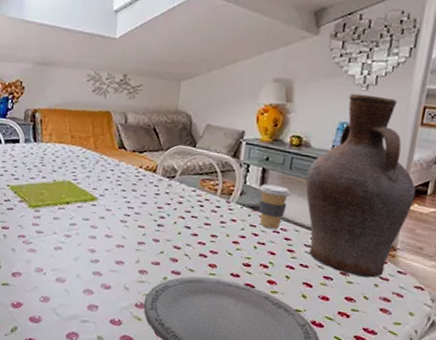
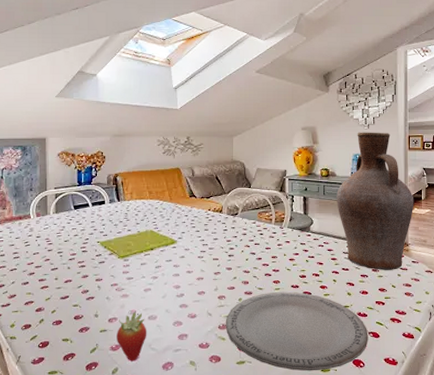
fruit: none [18,270,53,324] -> present [117,311,147,361]
coffee cup: present [258,183,291,229] -> none [304,209,327,243]

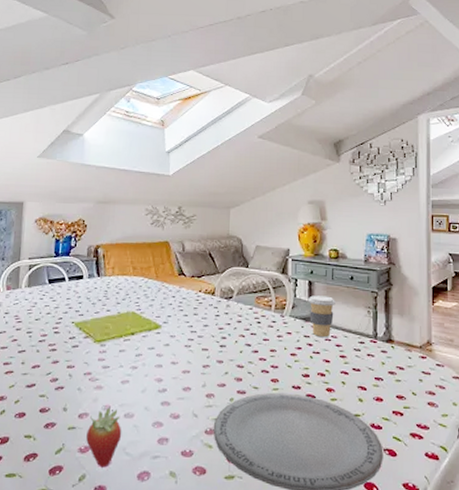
coffee cup: none [304,209,327,243] -> present [309,295,335,337]
vase: present [337,132,414,270] -> none [347,208,439,374]

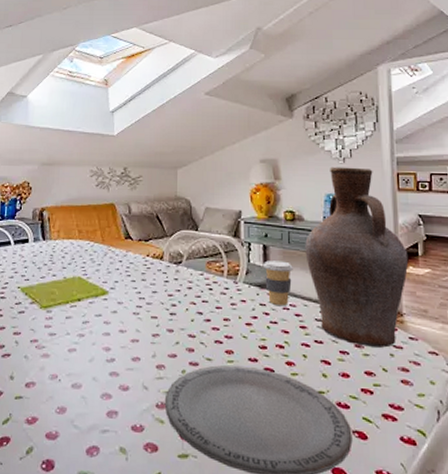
fruit: present [86,407,122,468] -> none [33,376,70,441]
vase: none [347,208,439,374] -> present [305,166,409,348]

